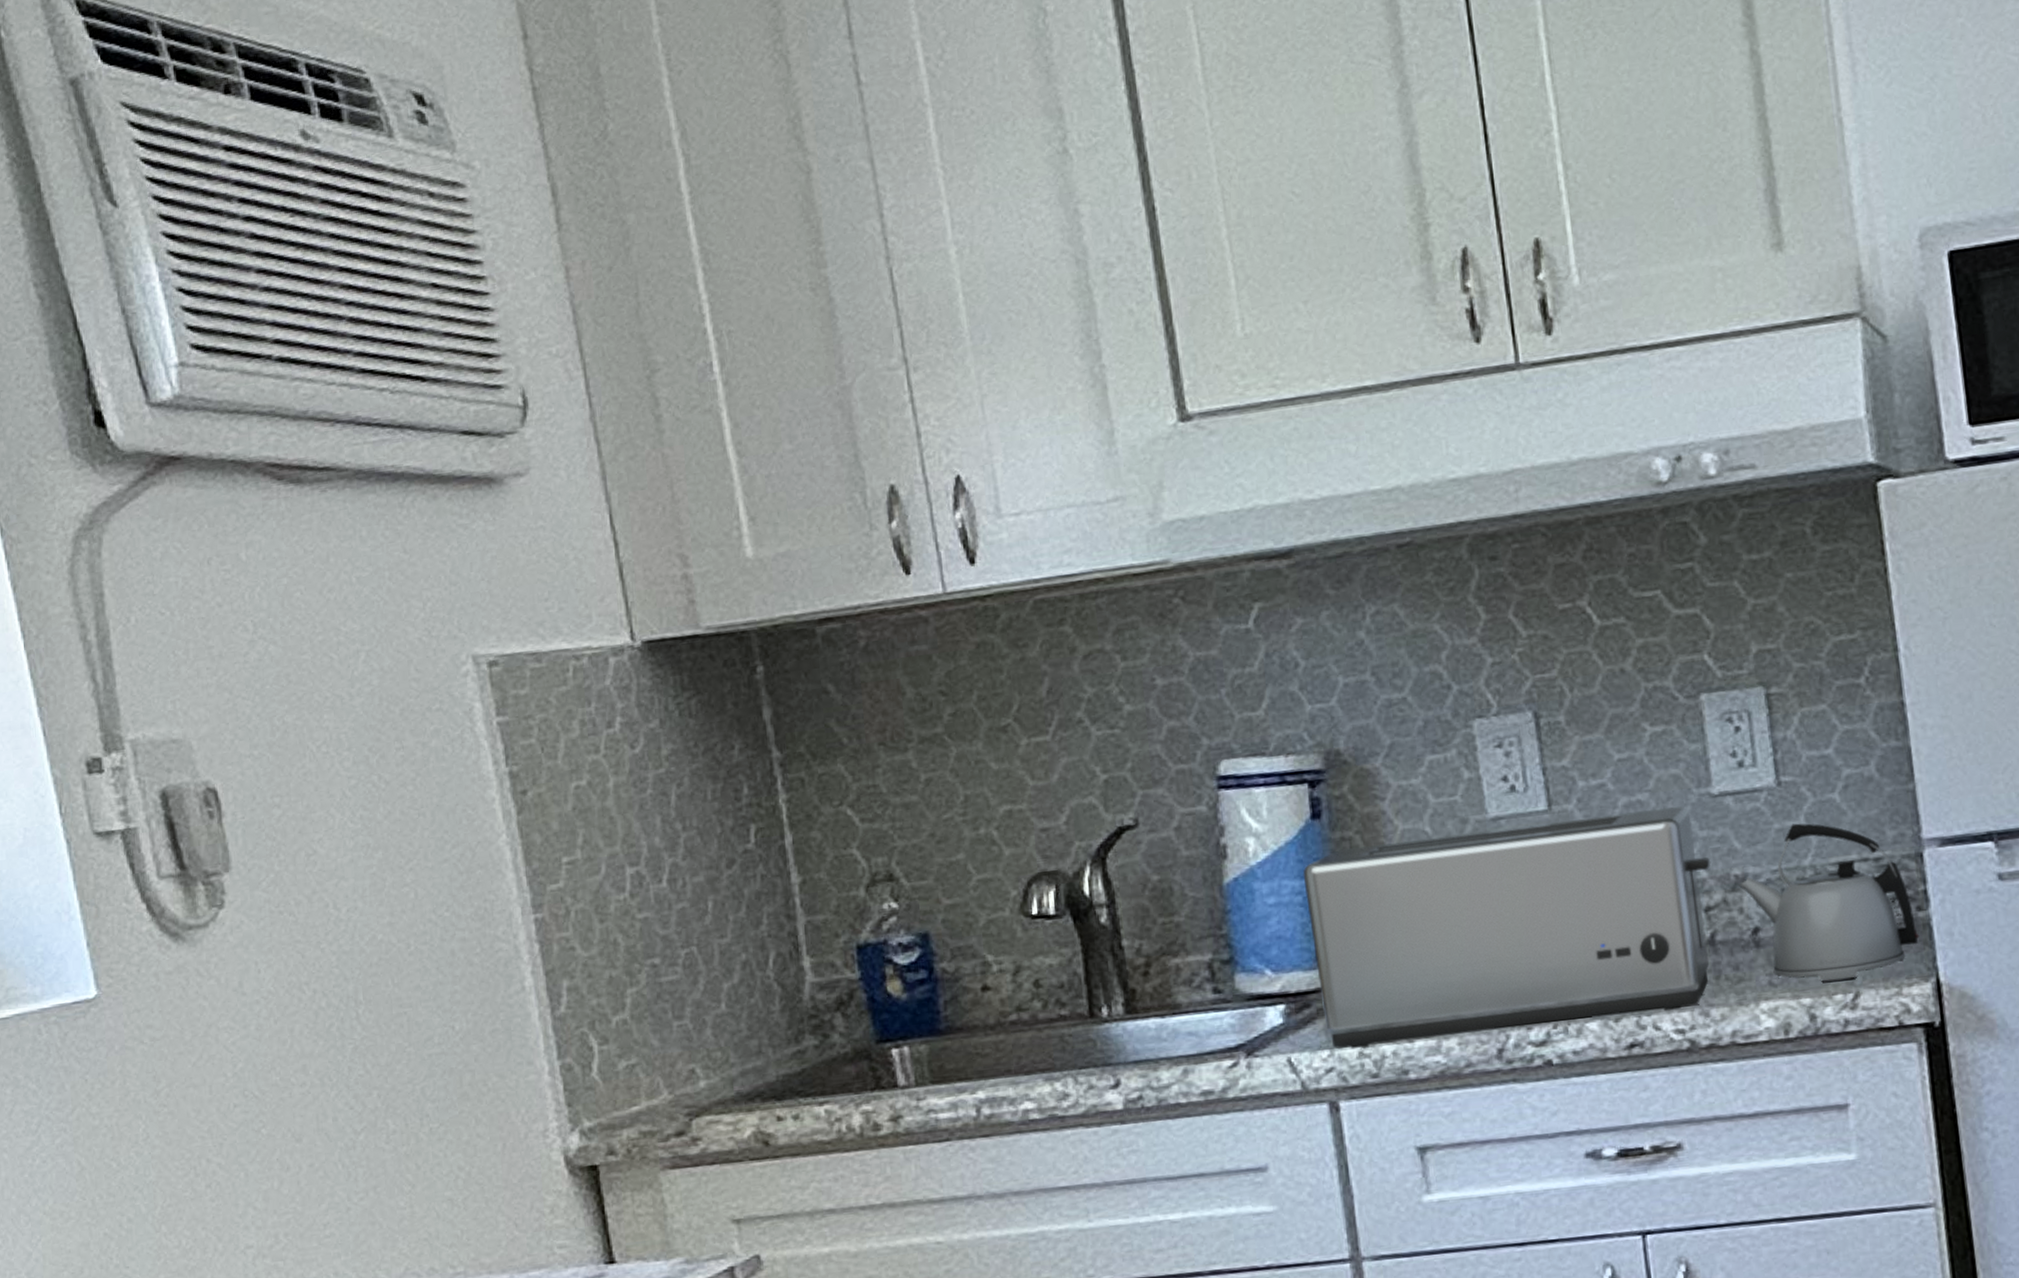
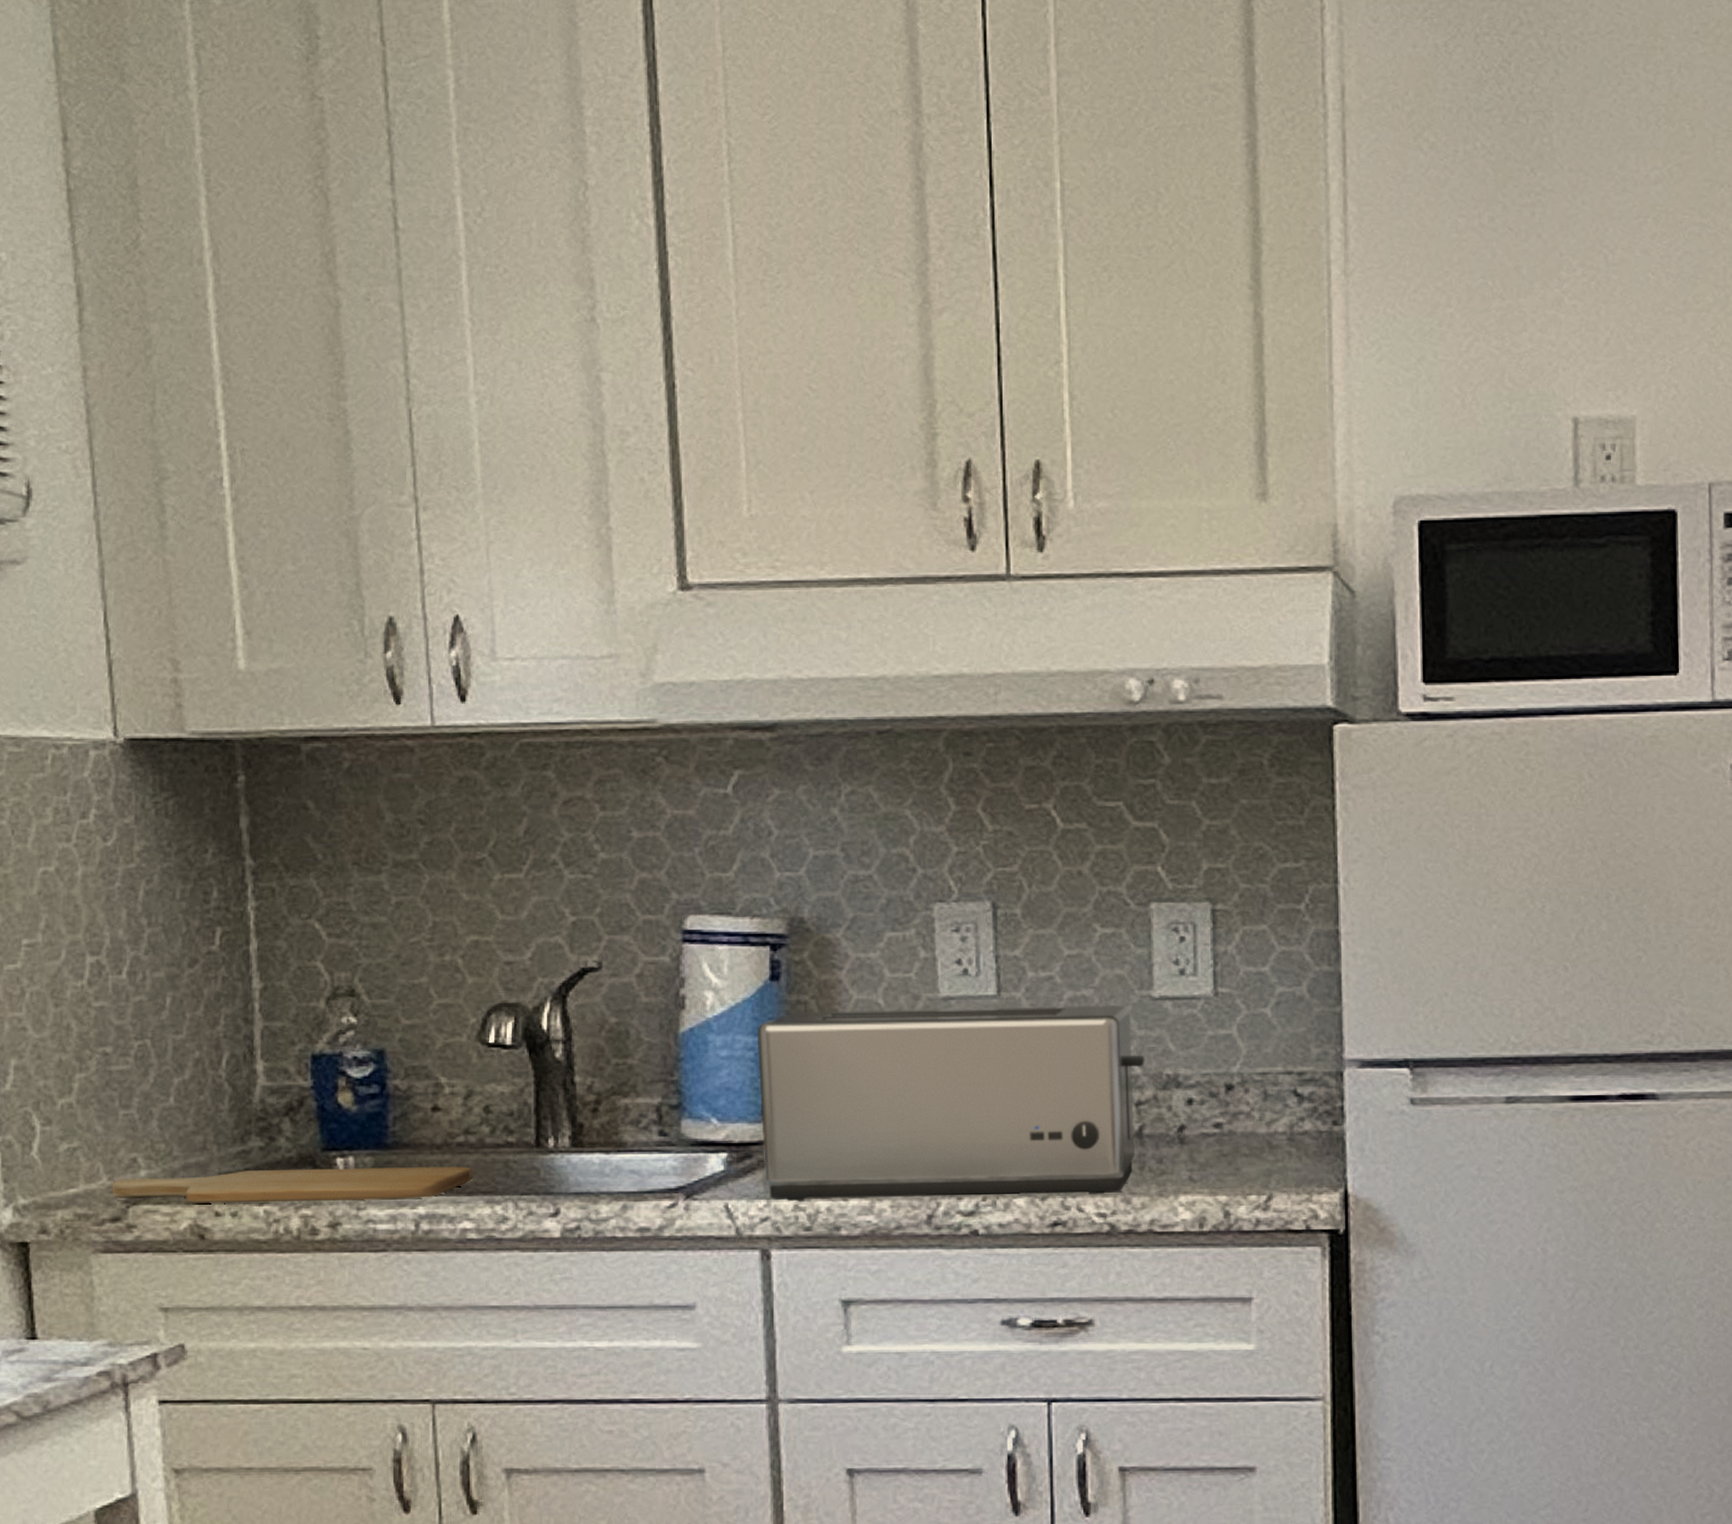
chopping board: none [673,1045,1030,1112] -> present [112,1166,474,1204]
kettle: present [1737,823,1920,982] -> none [1169,1032,1333,1182]

